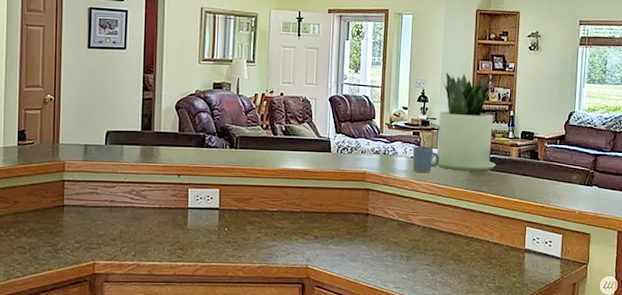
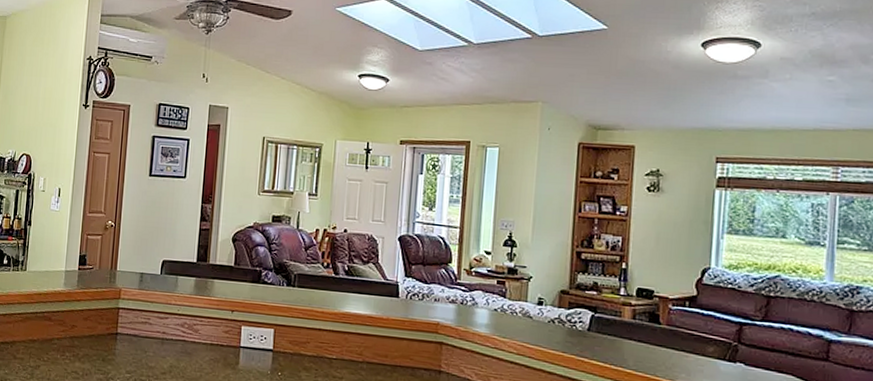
mug: present [412,146,440,173] -> none [496,297,531,330]
planter: present [431,72,496,172] -> none [519,213,603,333]

